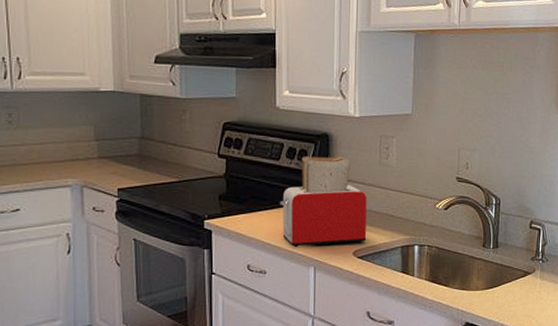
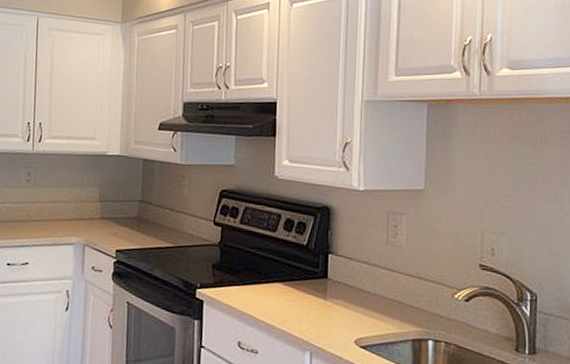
toaster: present [279,156,367,248] -> none [274,229,372,331]

